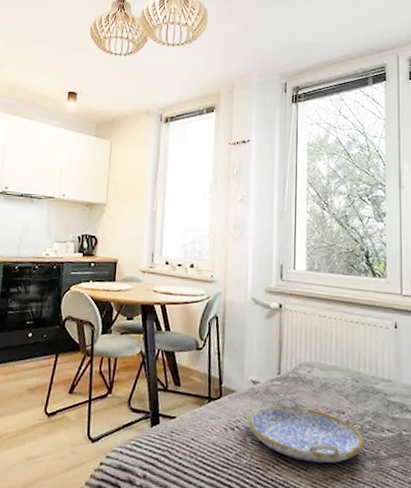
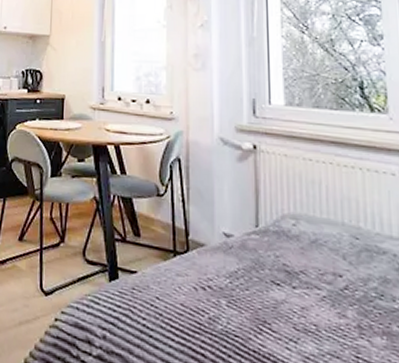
serving tray: present [247,396,364,464] -> none [220,253,370,336]

